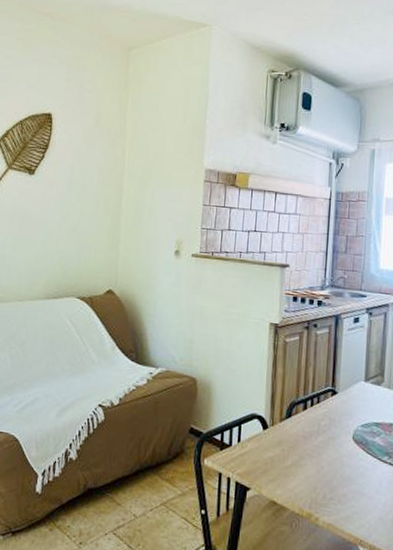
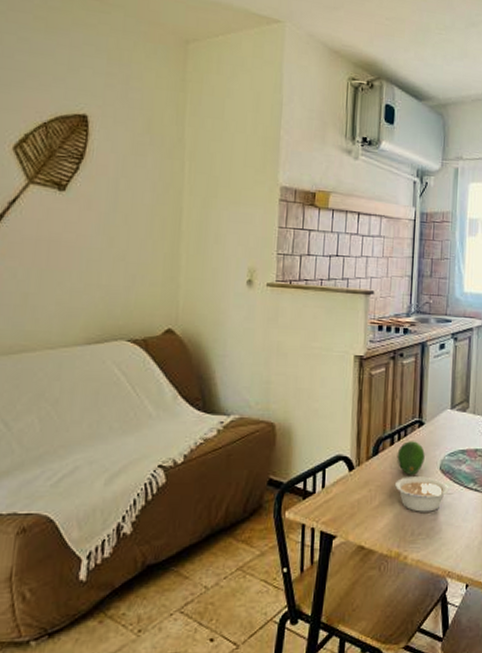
legume: none [307,442,367,479] -> present [395,476,454,512]
fruit: none [309,408,338,441] -> present [397,441,425,475]

